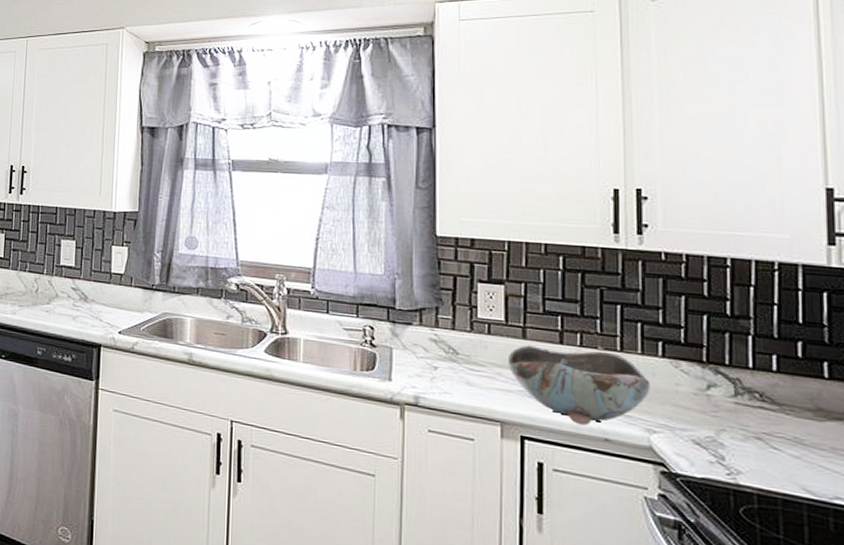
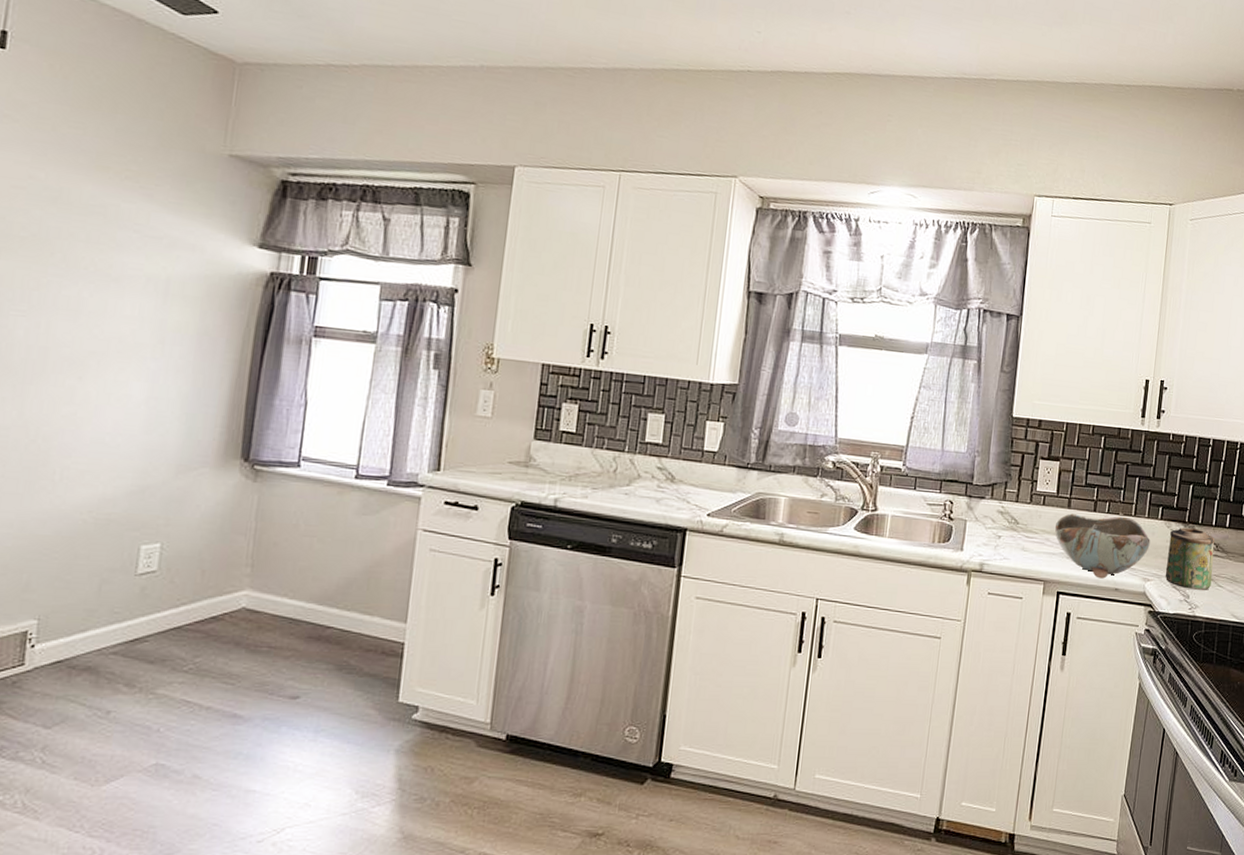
canister: none [680,368,760,452] -> present [1165,527,1215,590]

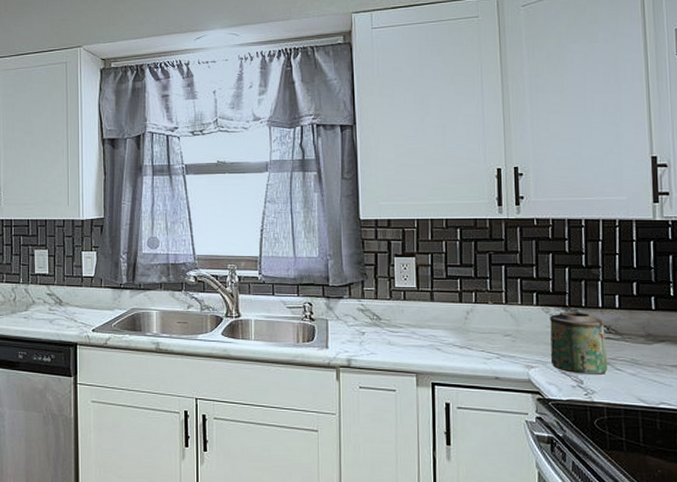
bowl: present [1054,513,1151,579] -> none [419,305,528,368]

